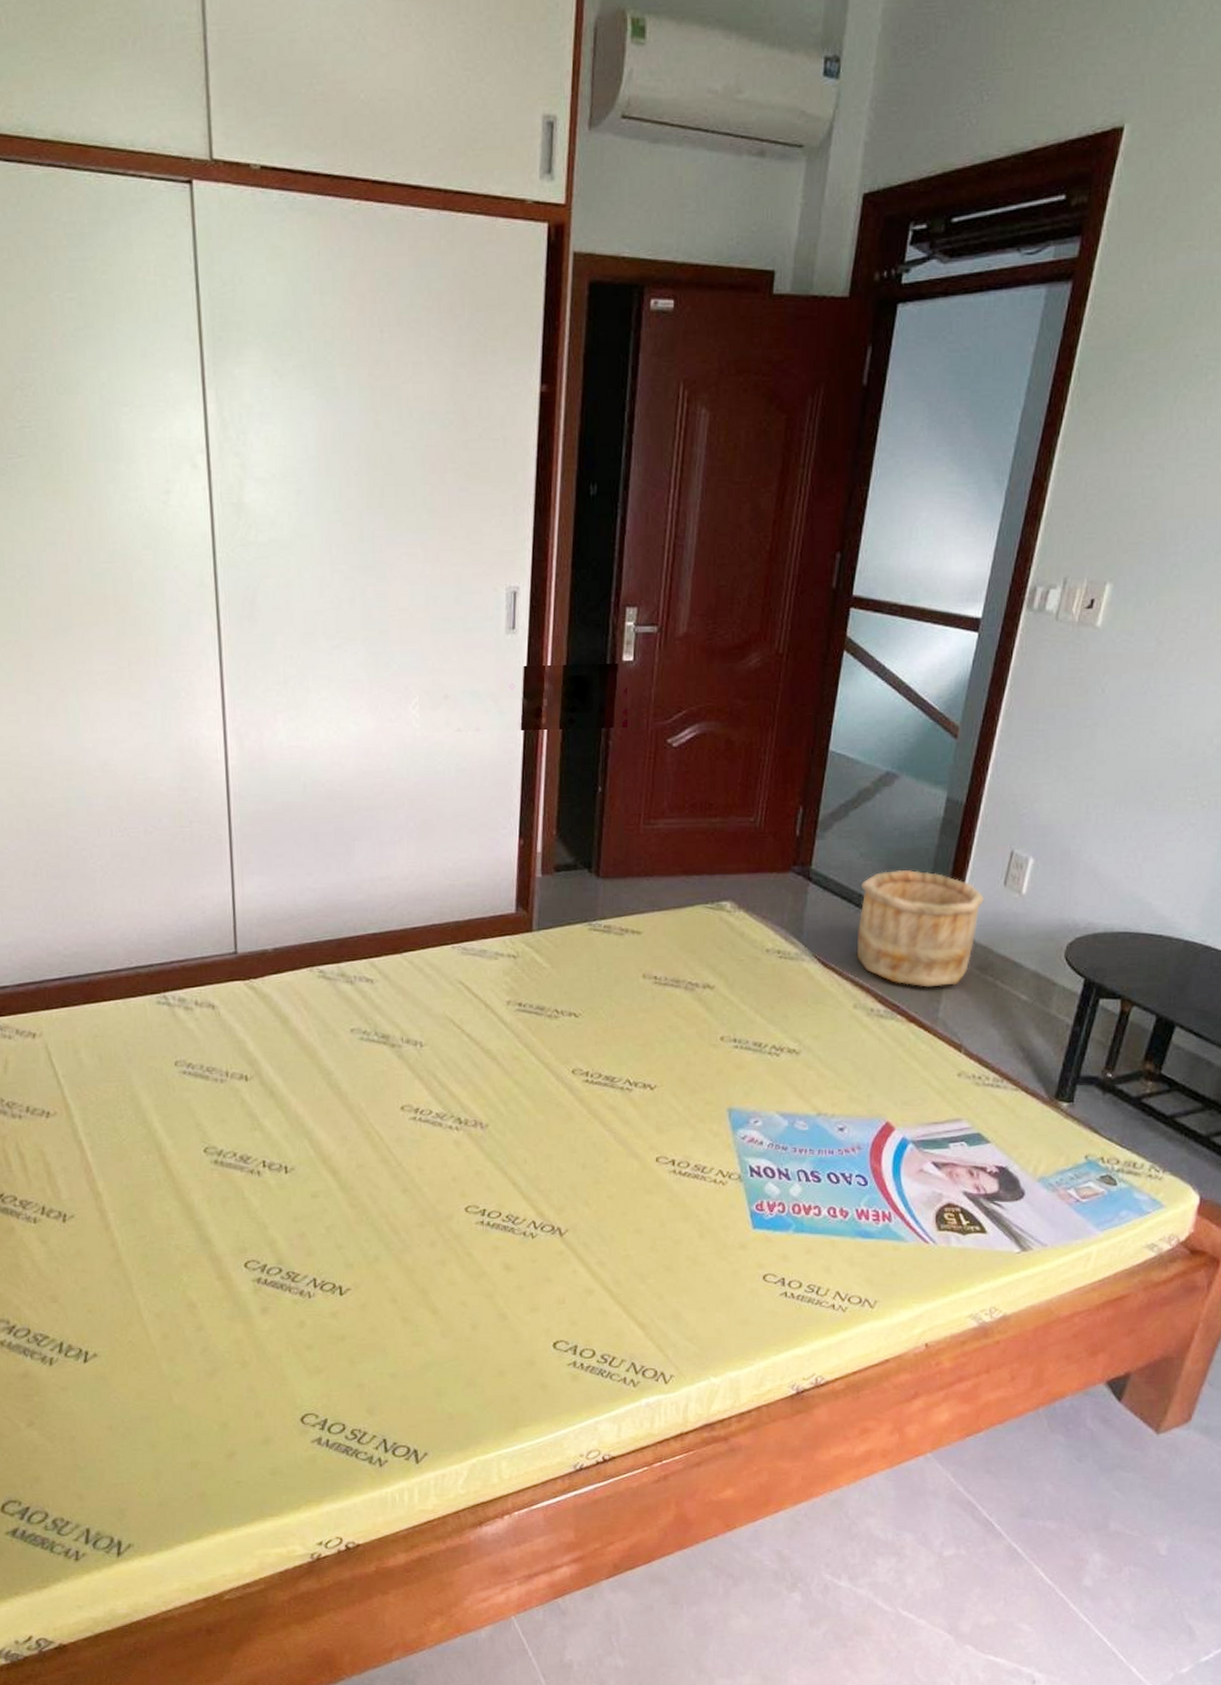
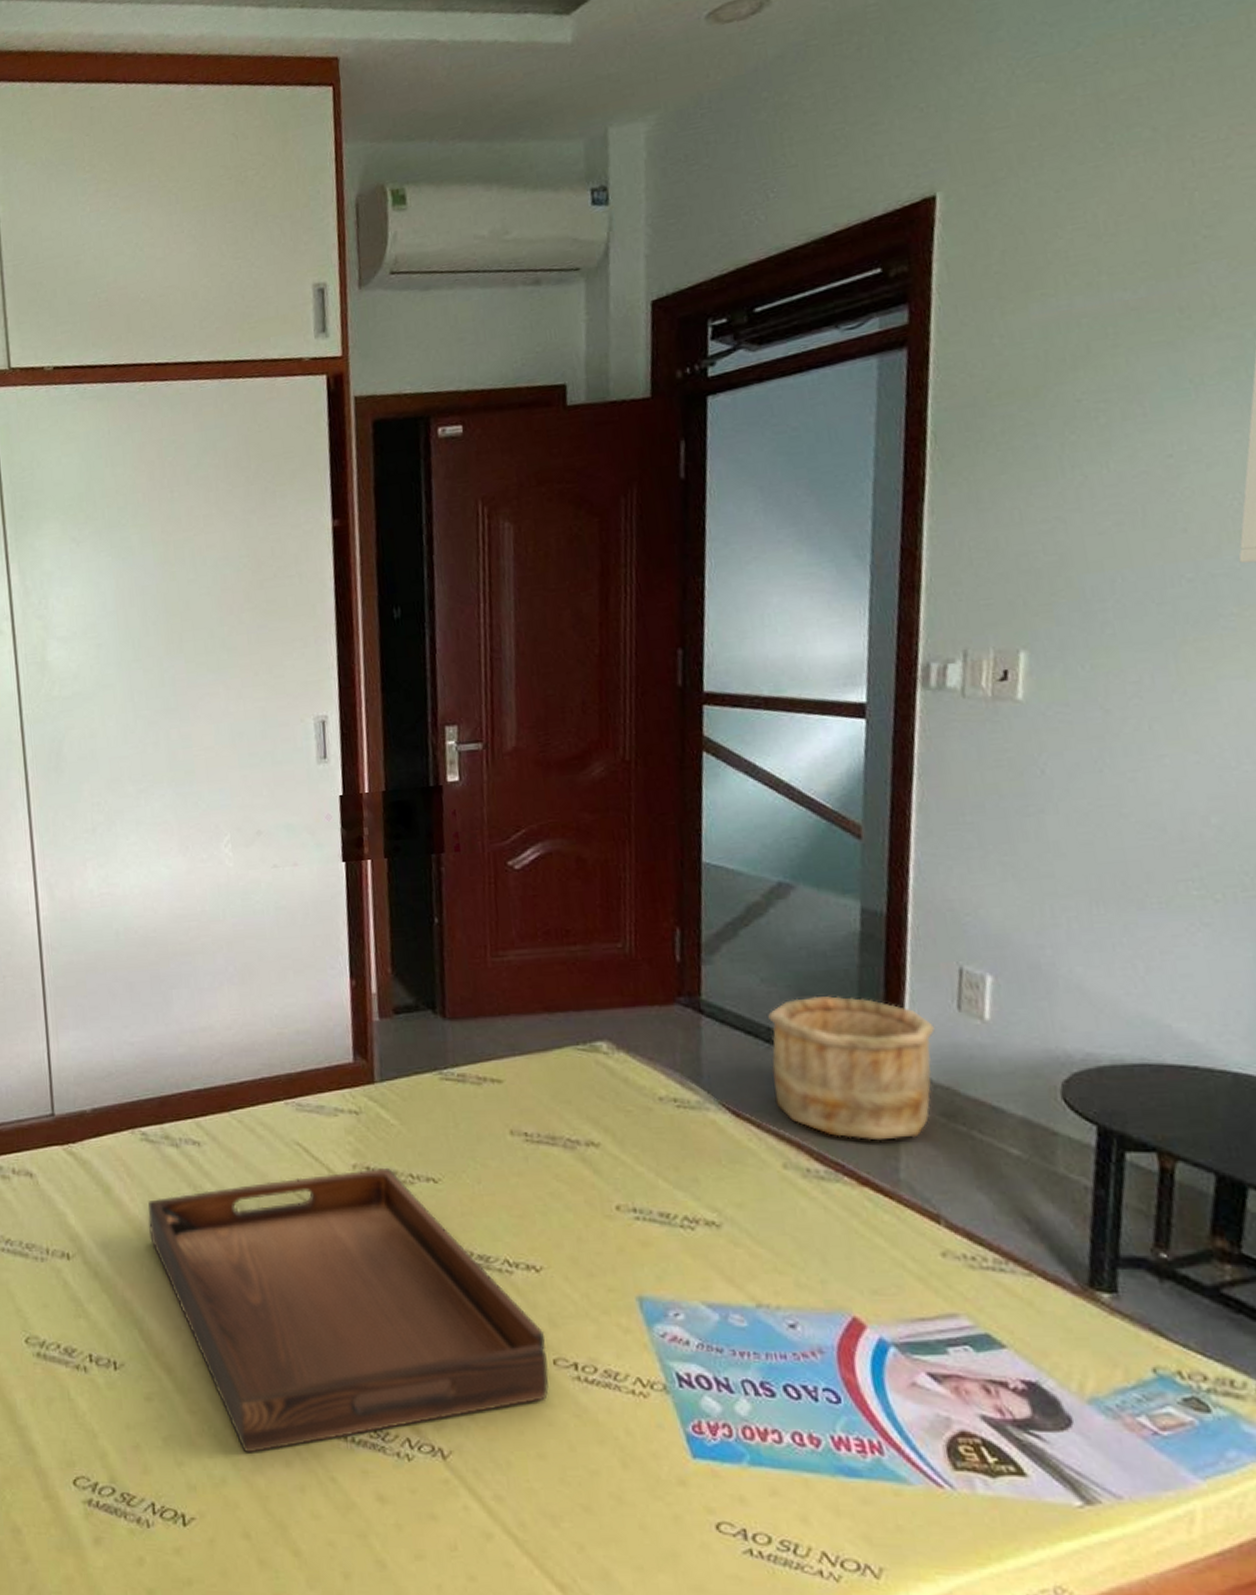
serving tray: none [322,1003,652,1237] -> present [147,1167,549,1453]

